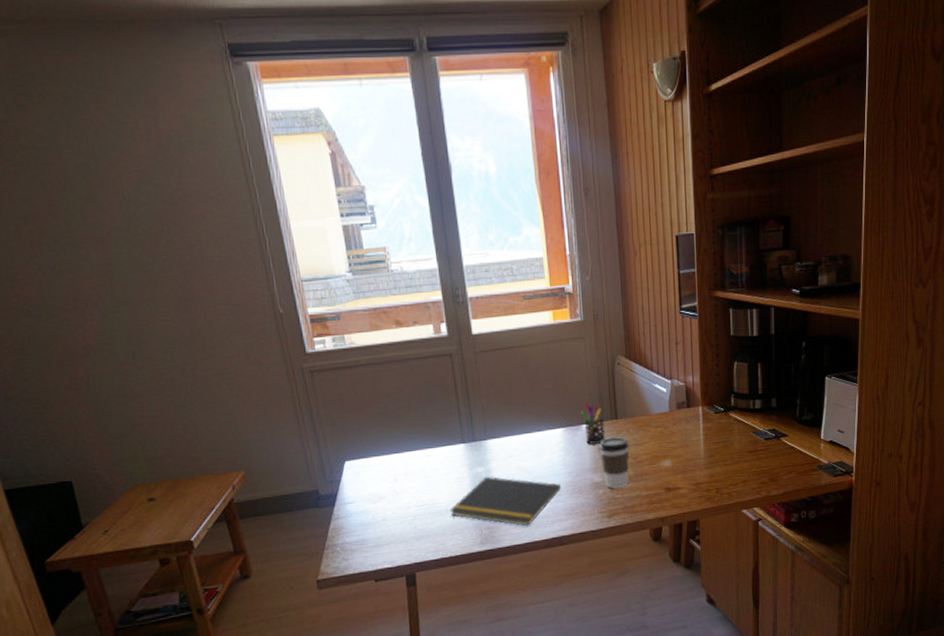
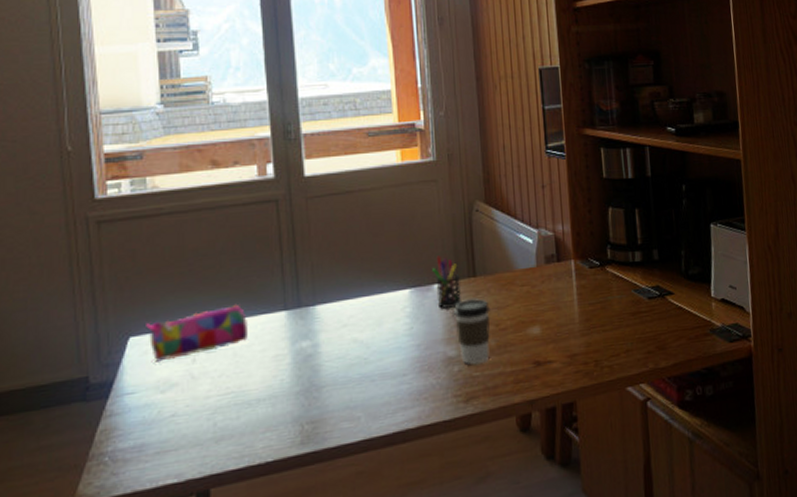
pencil case: none [356,438,436,481] -> present [146,305,249,362]
notepad: present [450,476,562,527] -> none [262,352,407,418]

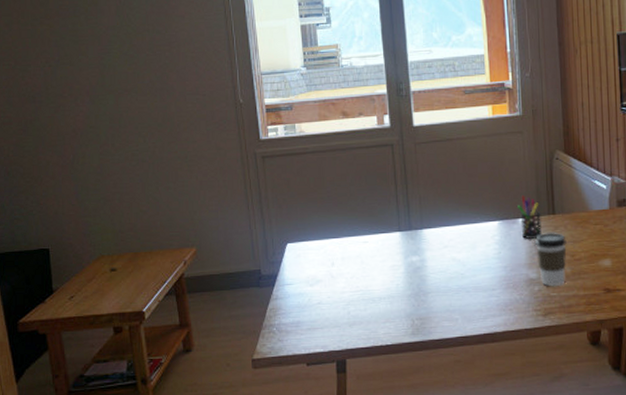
pencil case: present [146,305,249,362] -> none [298,225,372,263]

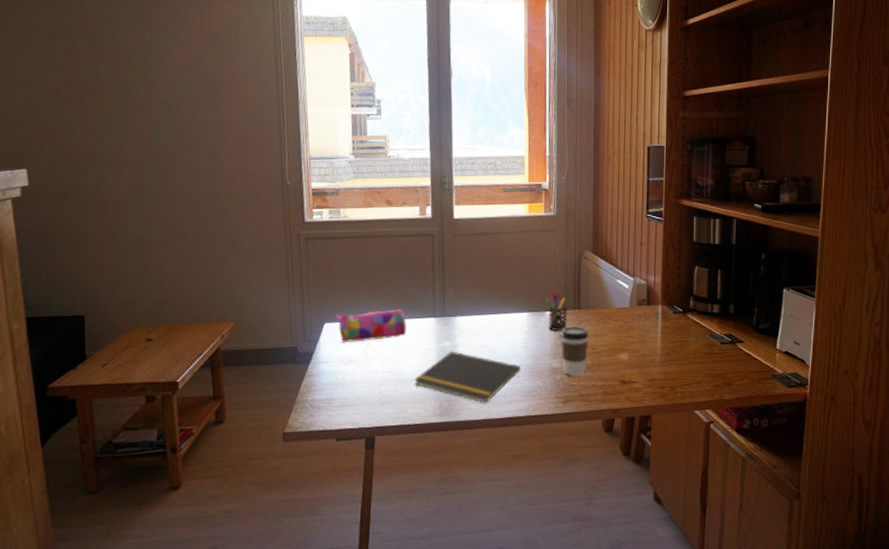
pencil case: none [298,225,372,263] -> present [336,309,408,343]
notepad: none [383,266,496,320] -> present [414,351,521,403]

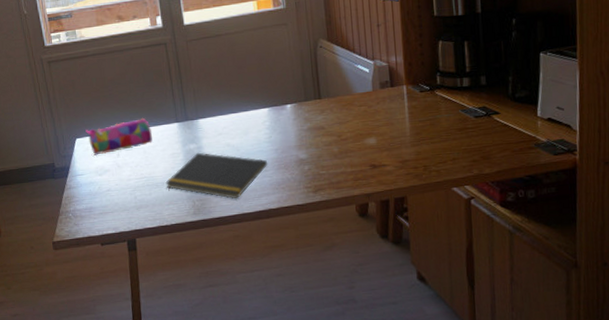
pen holder: present [546,290,567,332] -> none [285,83,309,124]
coffee cup: present [561,326,589,376] -> none [304,116,334,165]

